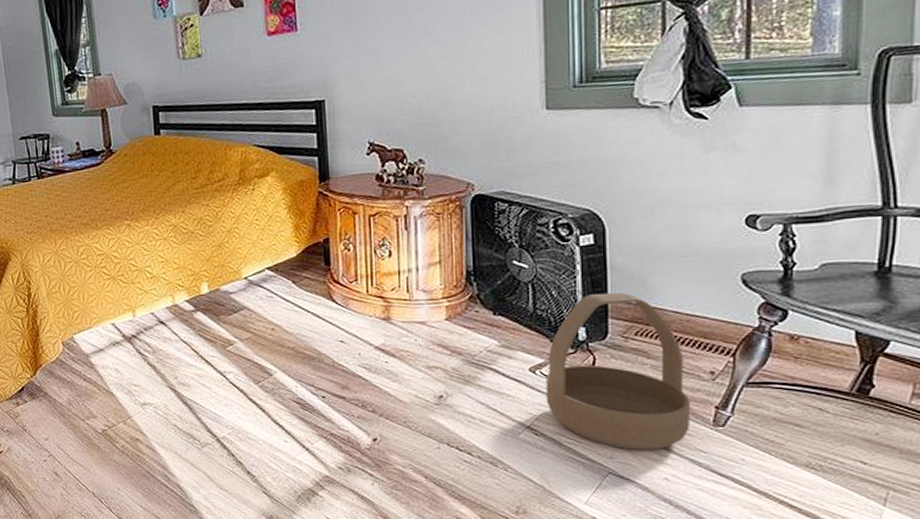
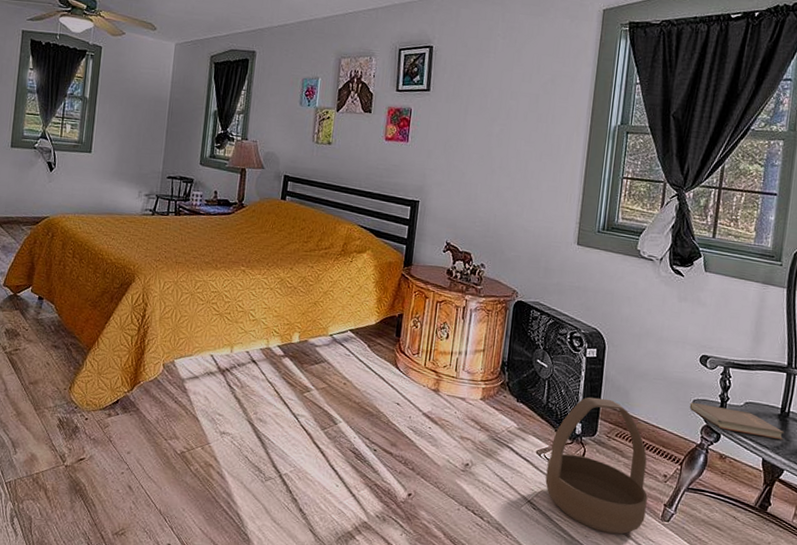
book: none [737,275,886,305] -> present [689,402,784,441]

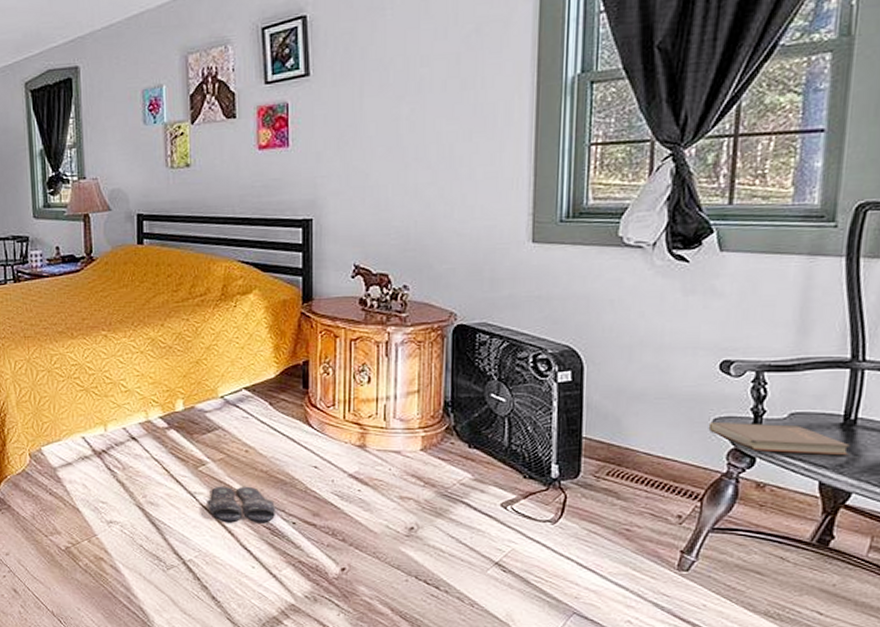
slippers: none [306,411,362,448] -> present [207,486,275,523]
basket: present [545,397,648,535] -> none [516,431,657,593]

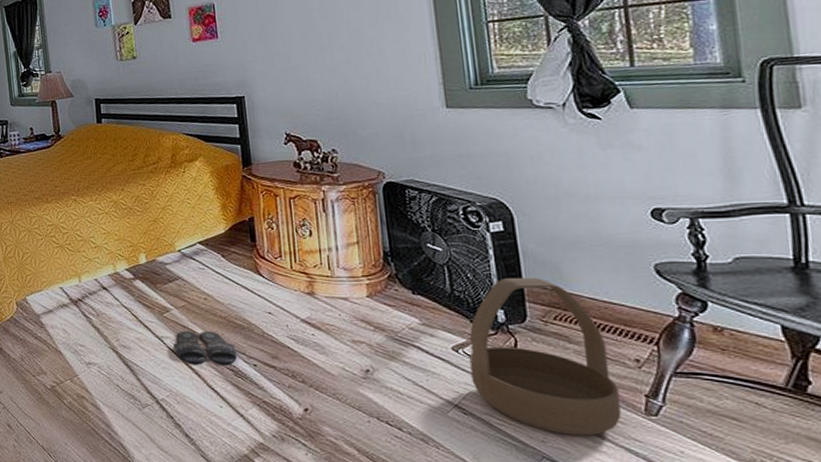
basket: none [516,431,657,593] -> present [469,277,621,437]
book: present [708,421,850,456] -> none [650,267,808,300]

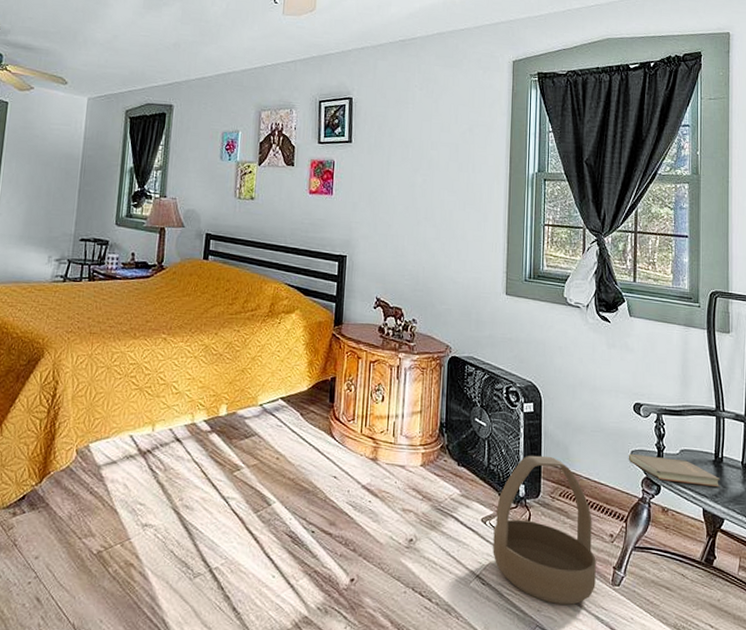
slippers: present [173,330,237,365] -> none [238,491,298,531]
book: none [650,267,808,300] -> present [628,453,720,488]

